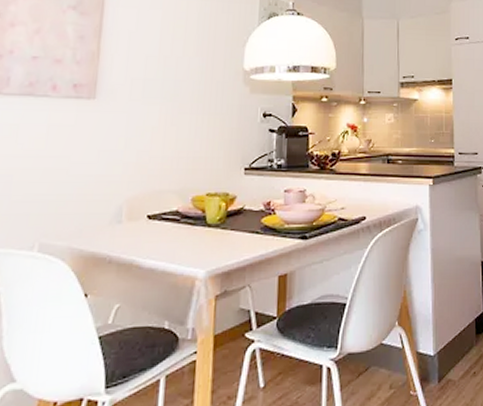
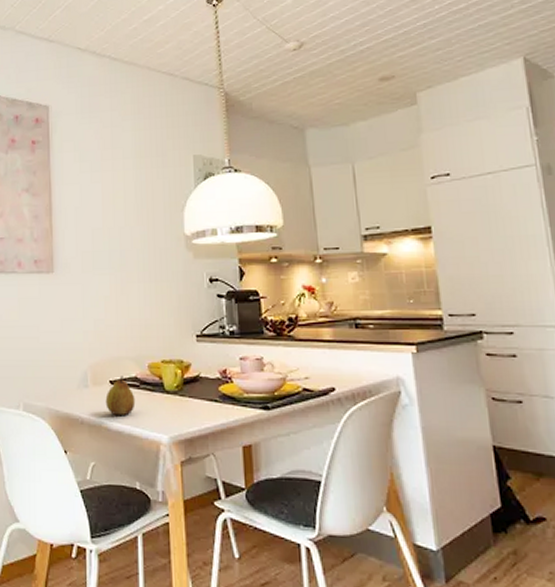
fruit: none [140,210,174,251] -> present [105,376,136,415]

